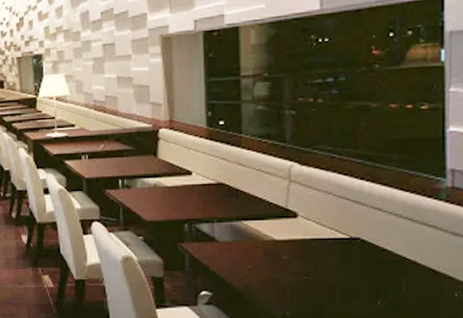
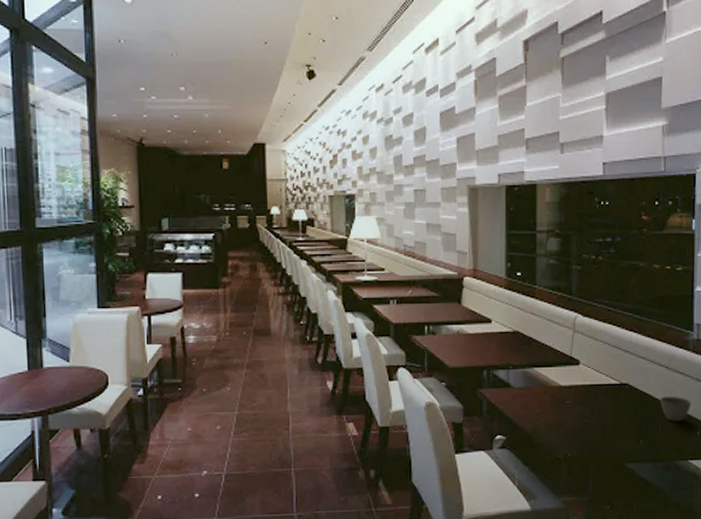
cup: none [403,252,447,282] -> present [660,396,692,422]

